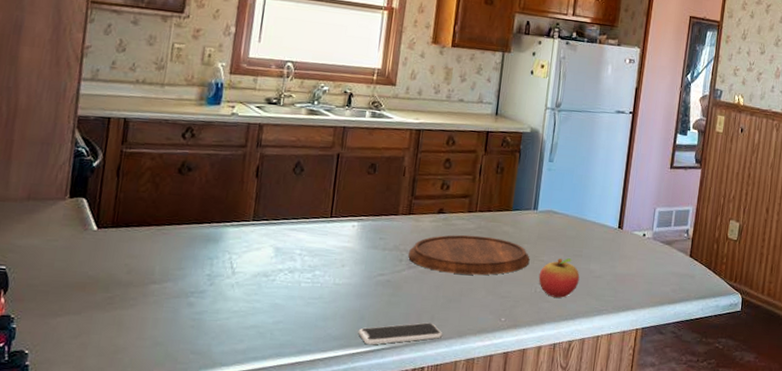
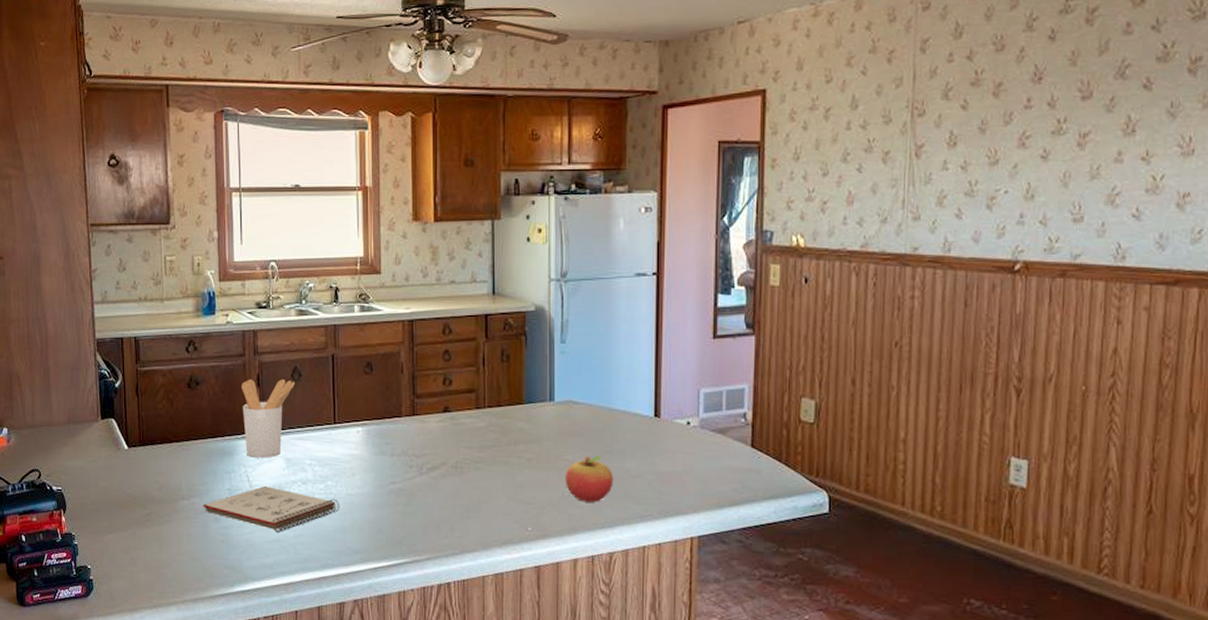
notepad: none [176,273,326,319] -> present [203,486,340,532]
utensil holder: none [233,169,295,246] -> present [242,379,294,458]
smartphone: present [358,322,443,345] -> none [378,534,466,559]
cutting board: present [408,234,530,275] -> none [418,434,552,480]

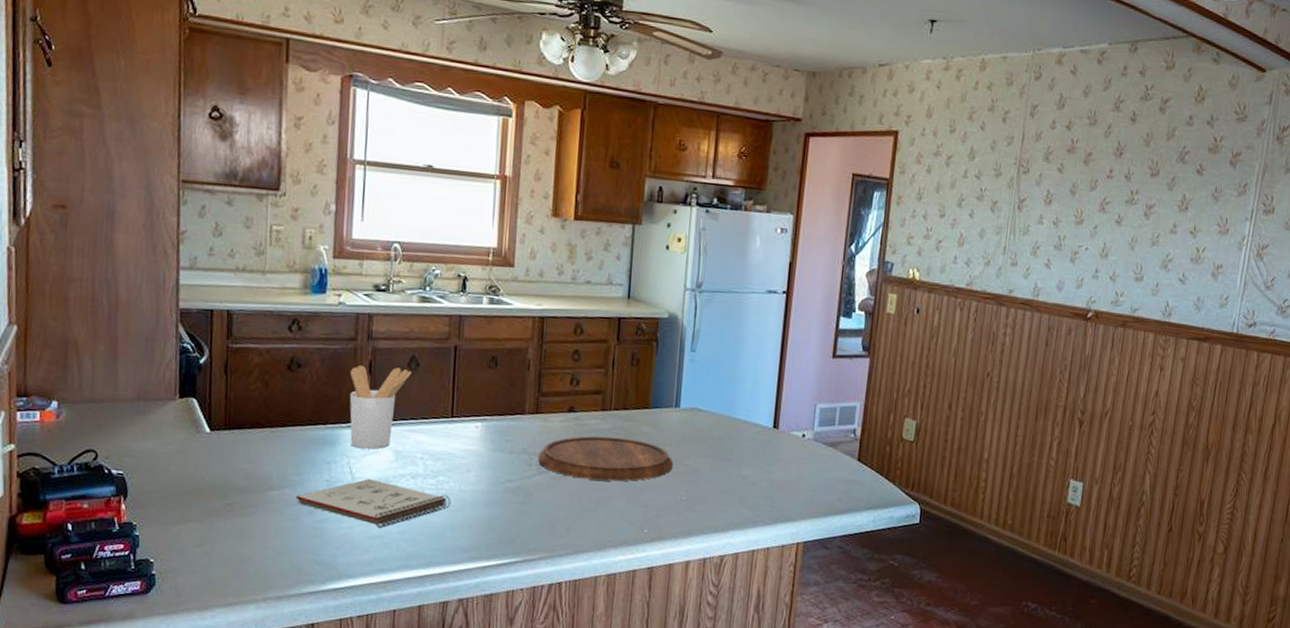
cutting board: none [418,434,552,480] -> present [538,436,673,482]
fruit: present [565,456,614,502] -> none [684,462,731,507]

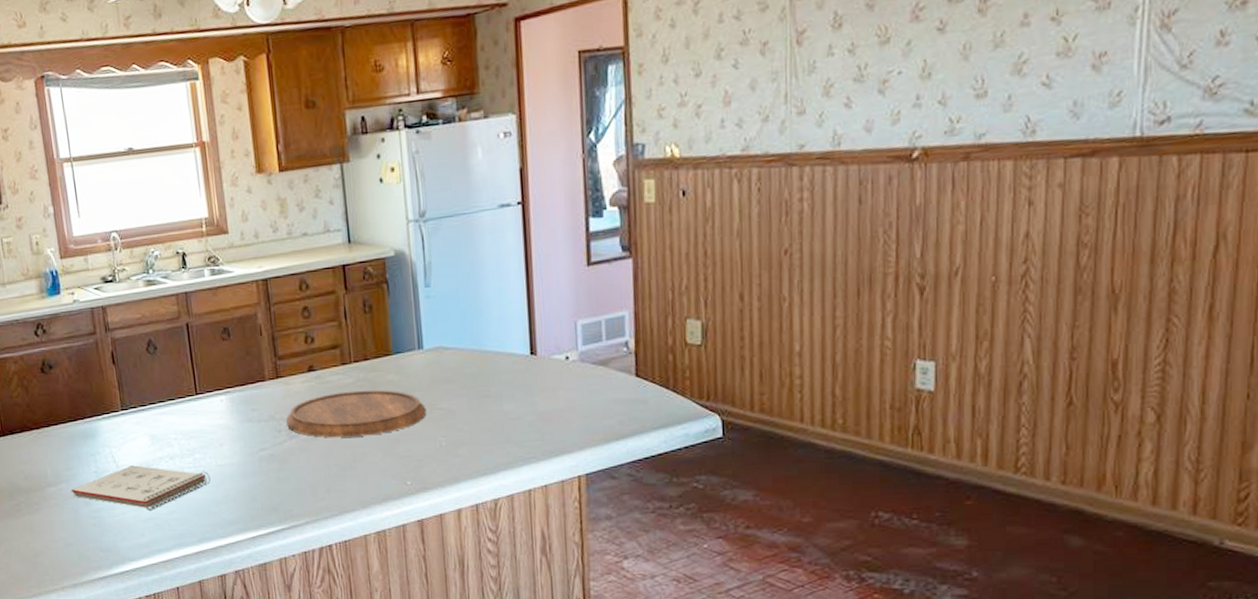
utensil holder: present [349,364,411,450] -> none [96,354,151,438]

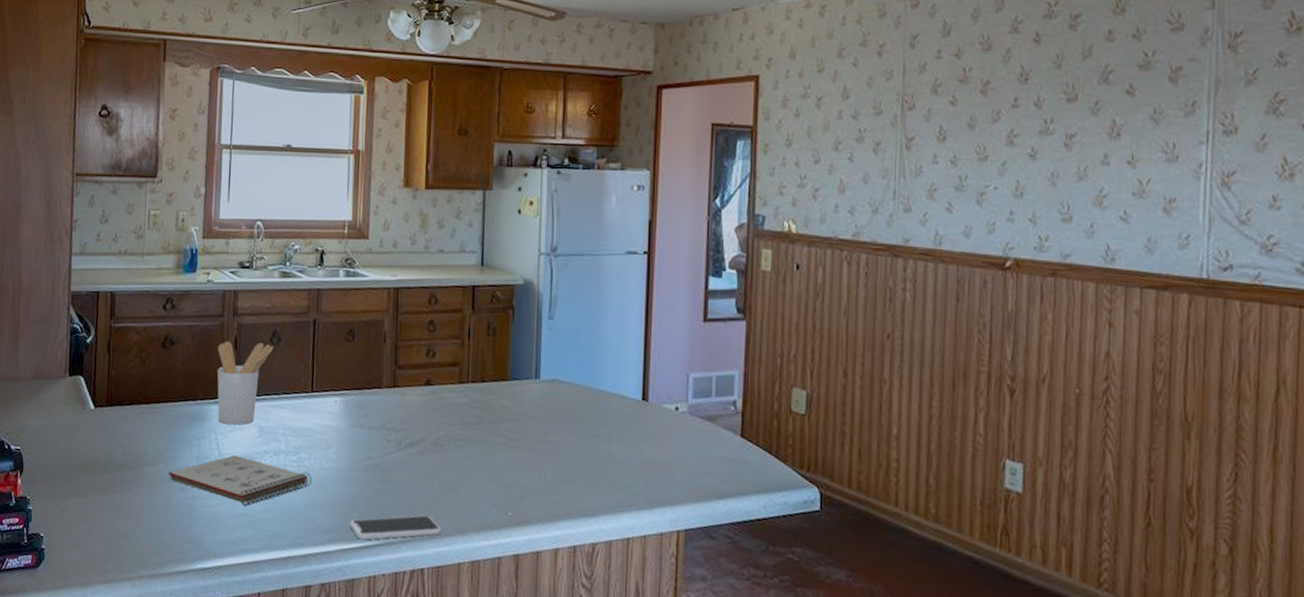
utensil holder: none [96,354,151,438] -> present [217,340,273,425]
smartphone: none [253,495,345,527] -> present [349,515,442,540]
cutting board: present [286,389,427,438] -> none [397,410,536,460]

